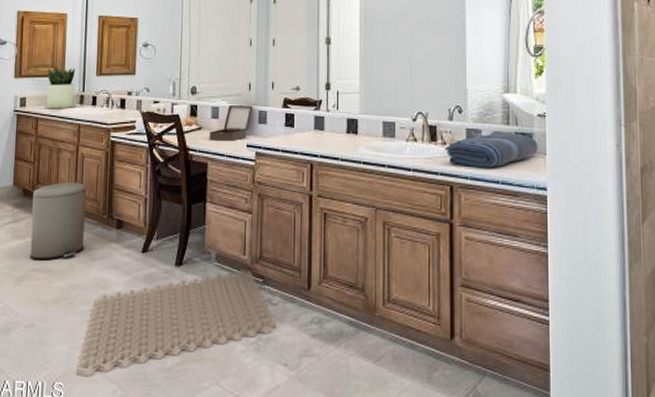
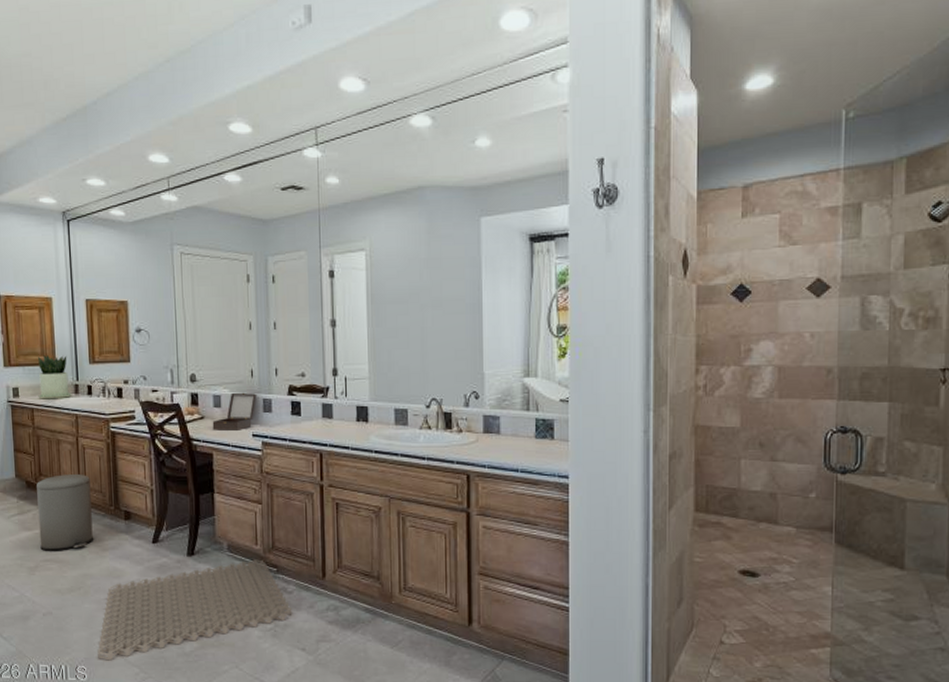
towel: present [444,131,538,168] -> none [460,418,560,456]

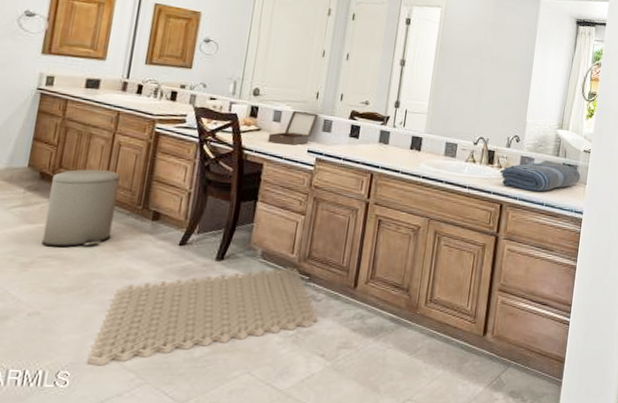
planter: present [38,355,72,399] -> none [76,49,121,94]
towel: none [460,418,560,456] -> present [499,160,581,192]

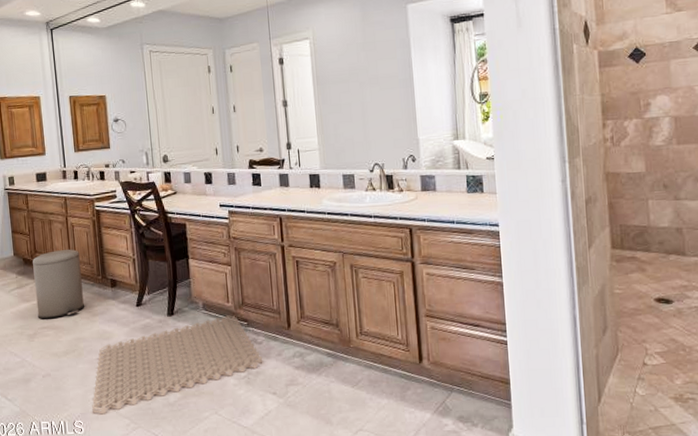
jewelry box: present [267,111,319,146] -> none [184,168,223,204]
towel: present [499,160,581,192] -> none [401,175,489,210]

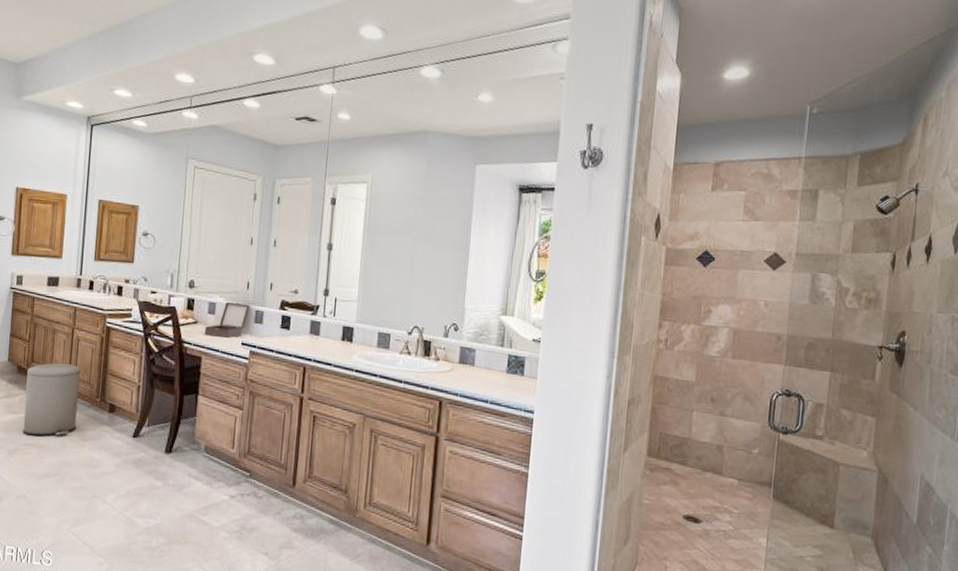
bath mat: present [92,315,262,415] -> none [65,462,259,549]
jewelry box: none [184,168,223,204] -> present [204,302,251,338]

